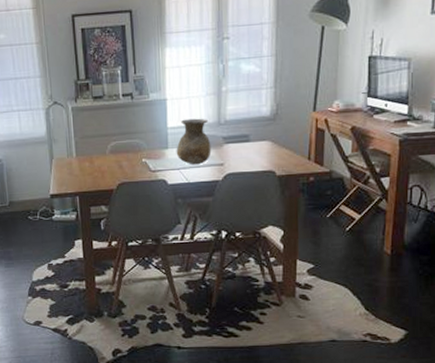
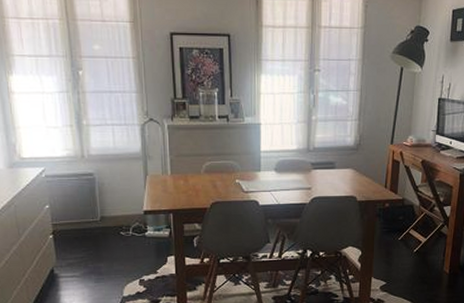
vase: present [176,118,212,165] -> none [268,144,300,188]

